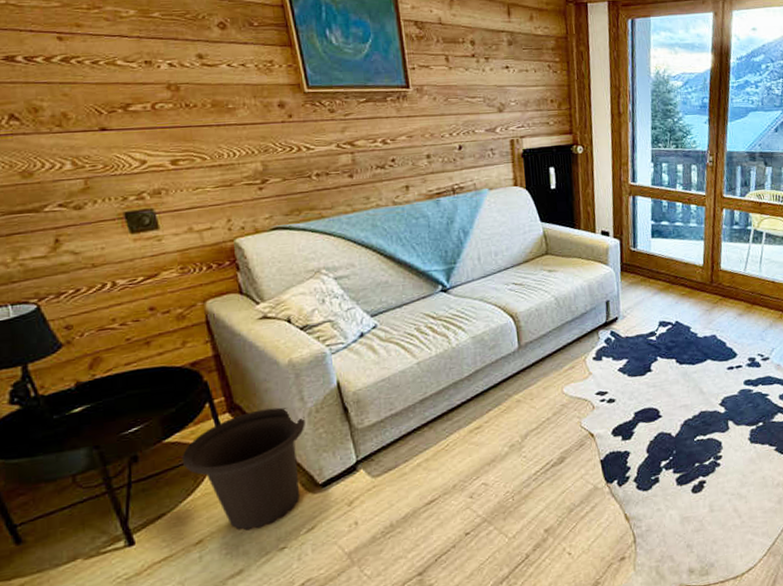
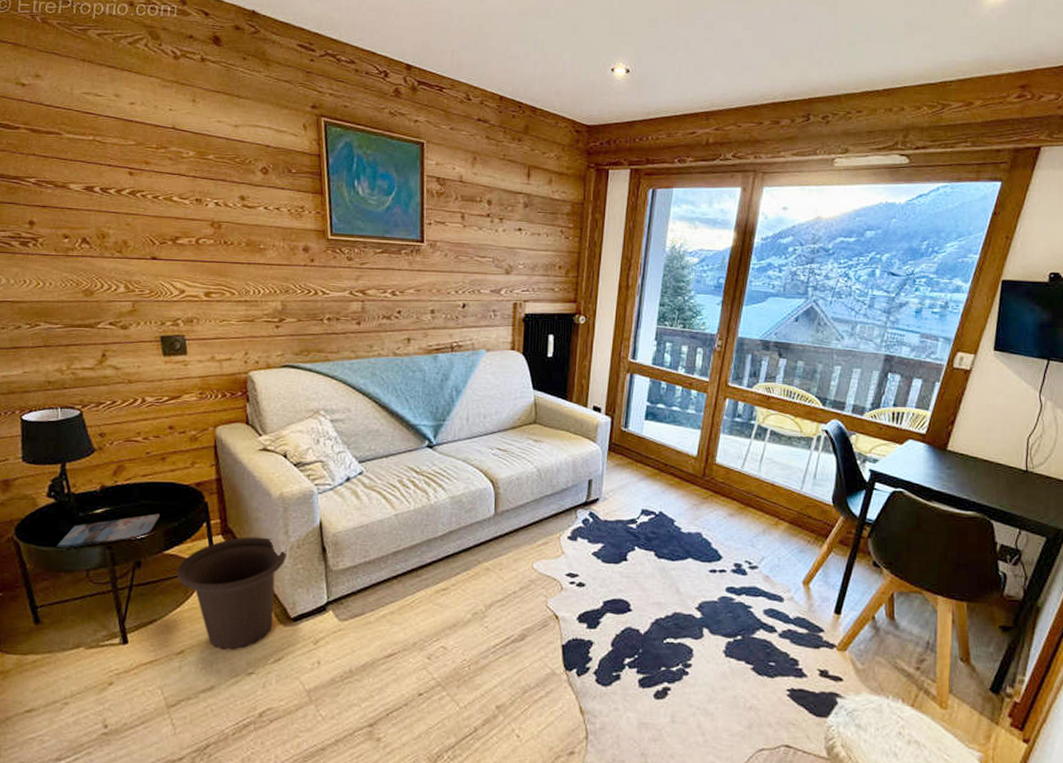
magazine: none [27,402,153,459] -> present [54,514,160,550]

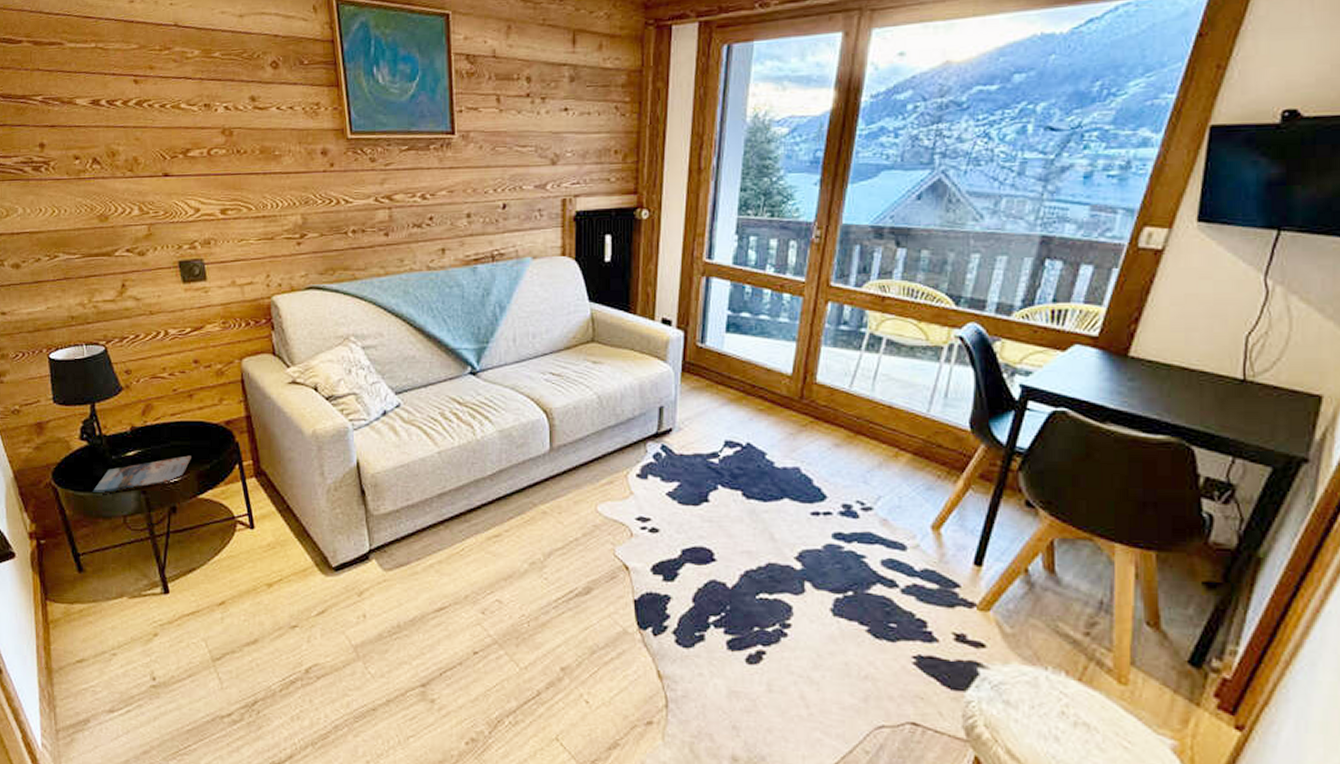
basket: present [176,537,288,650] -> none [212,479,325,602]

